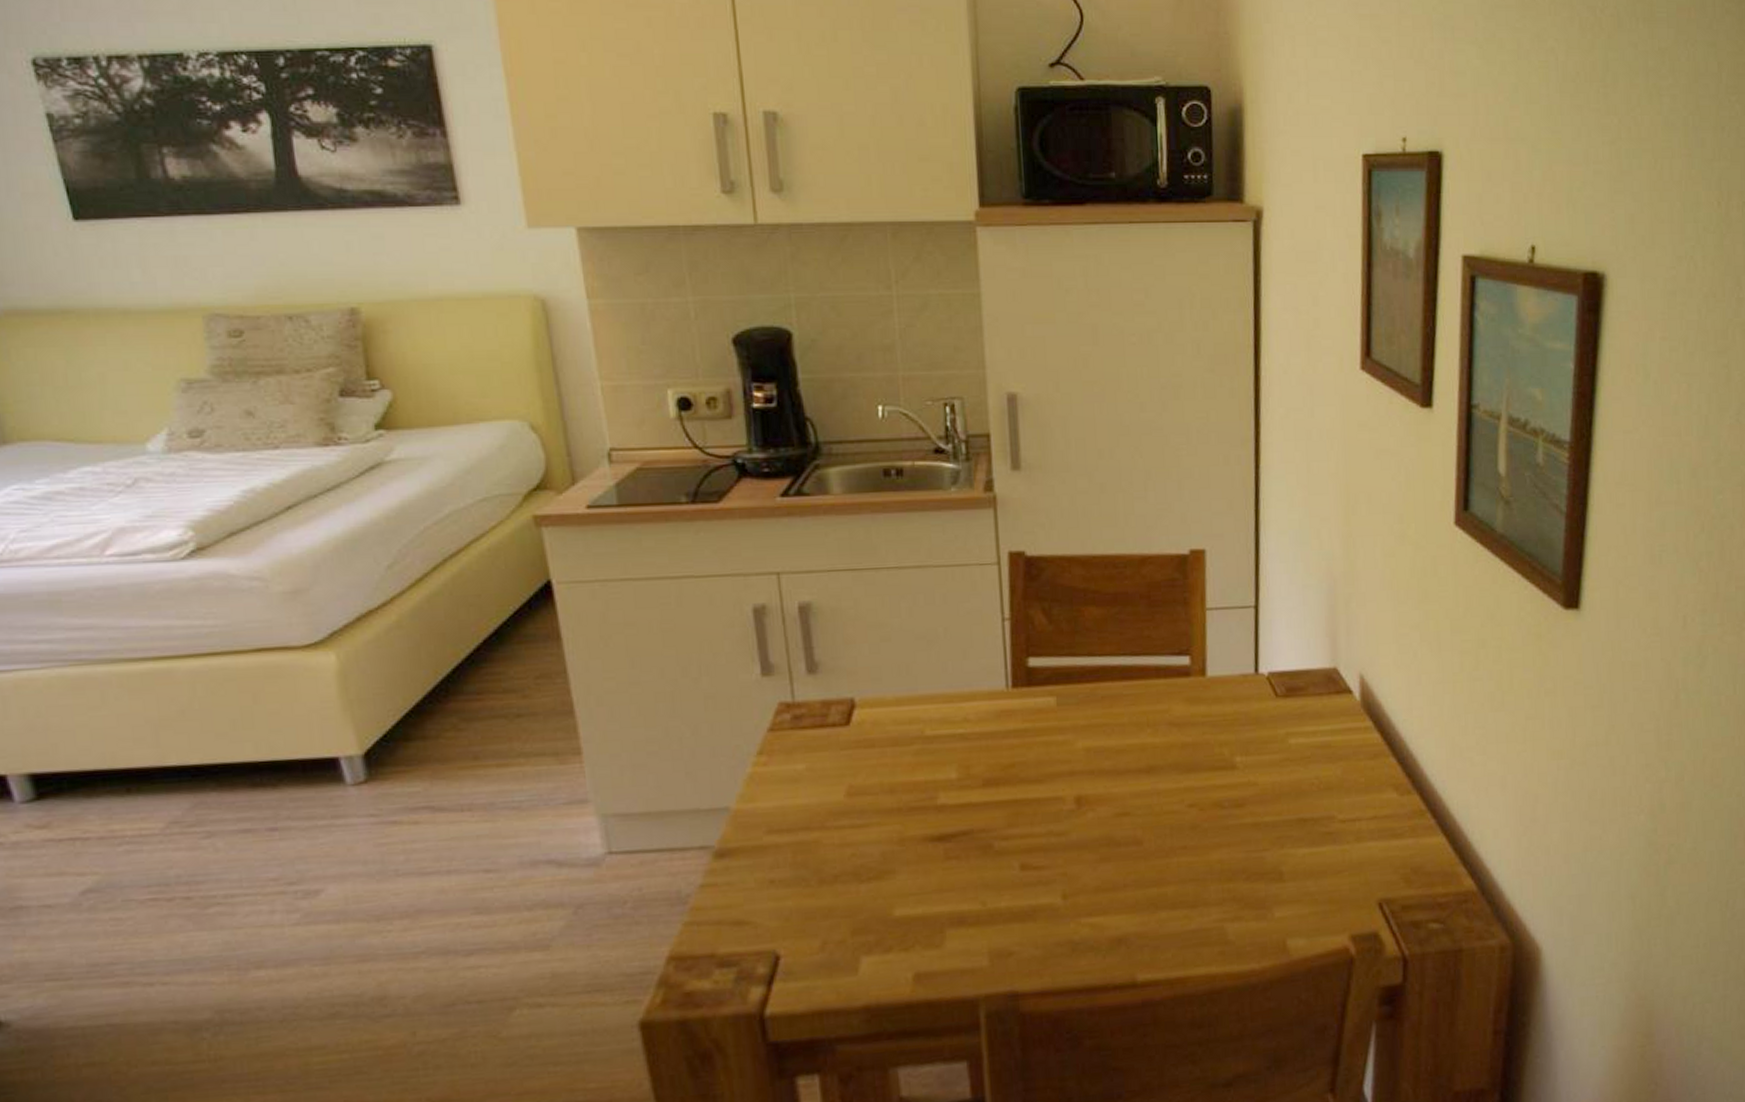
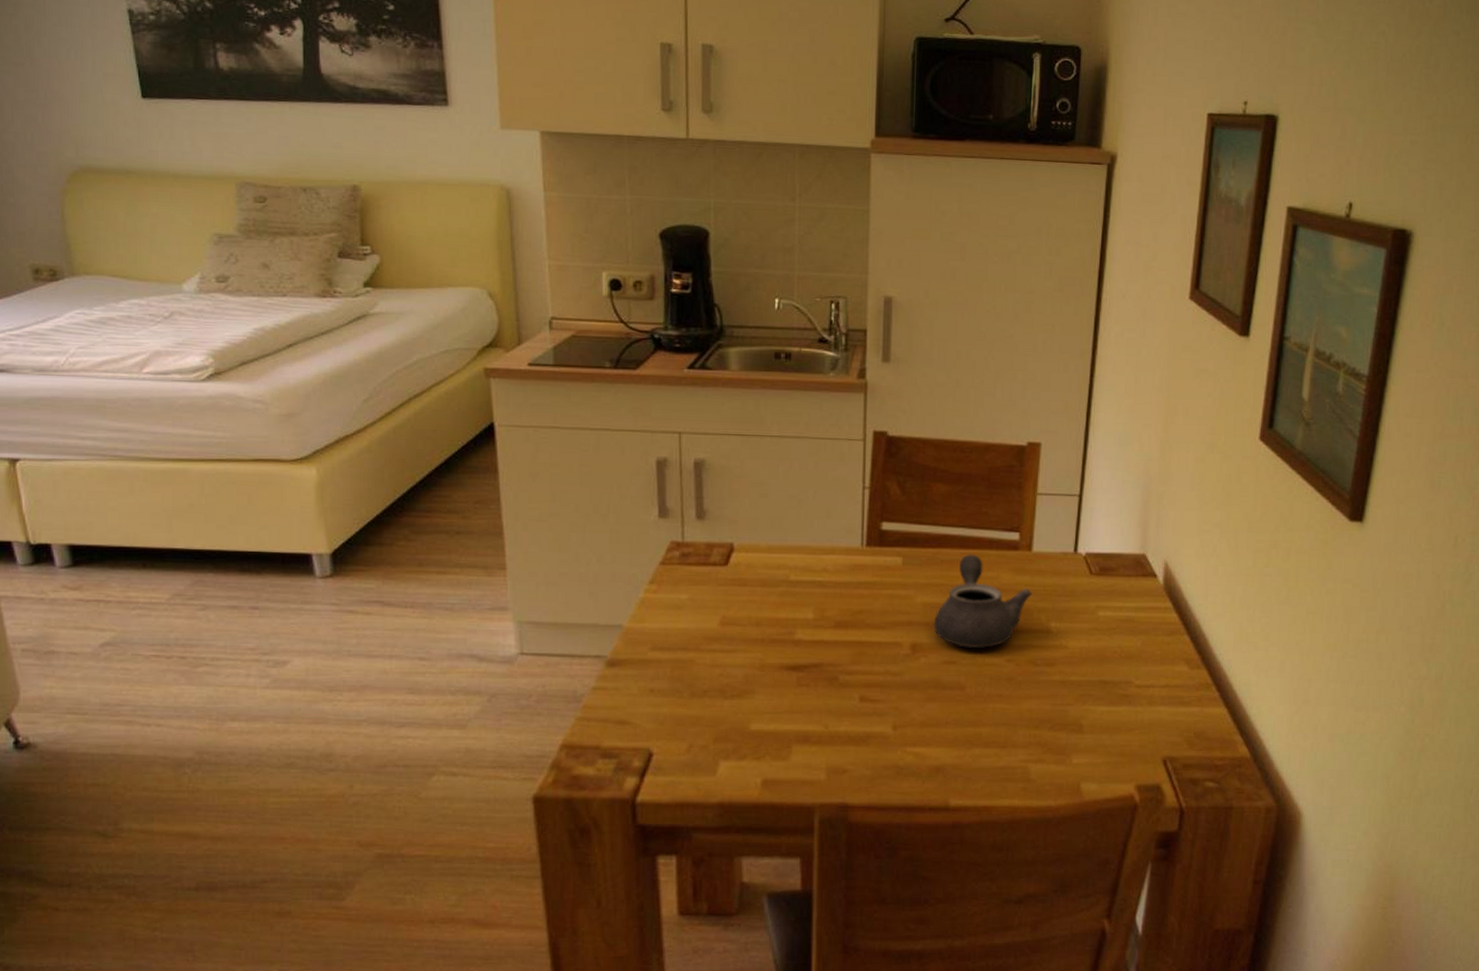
teapot: none [1100,685,1211,796] -> present [934,554,1033,649]

